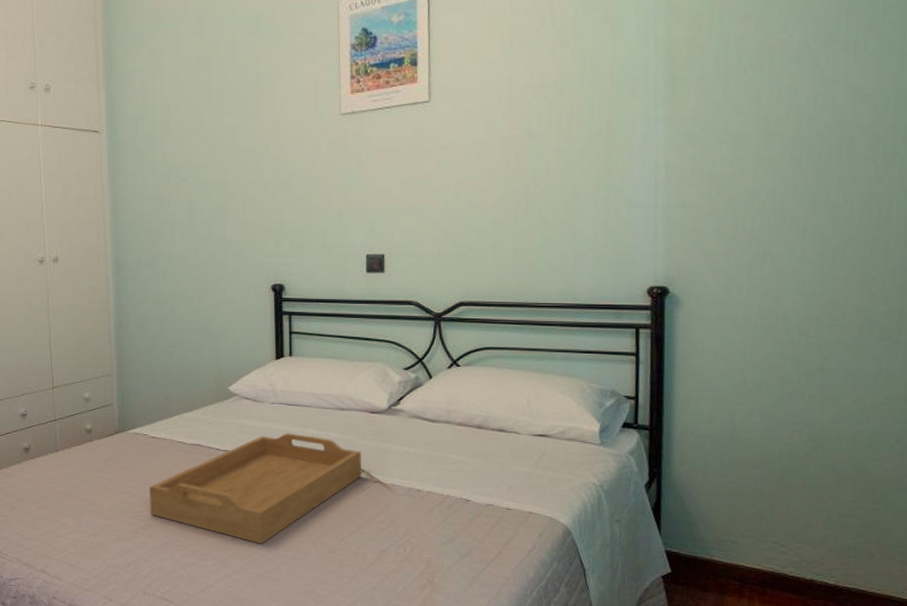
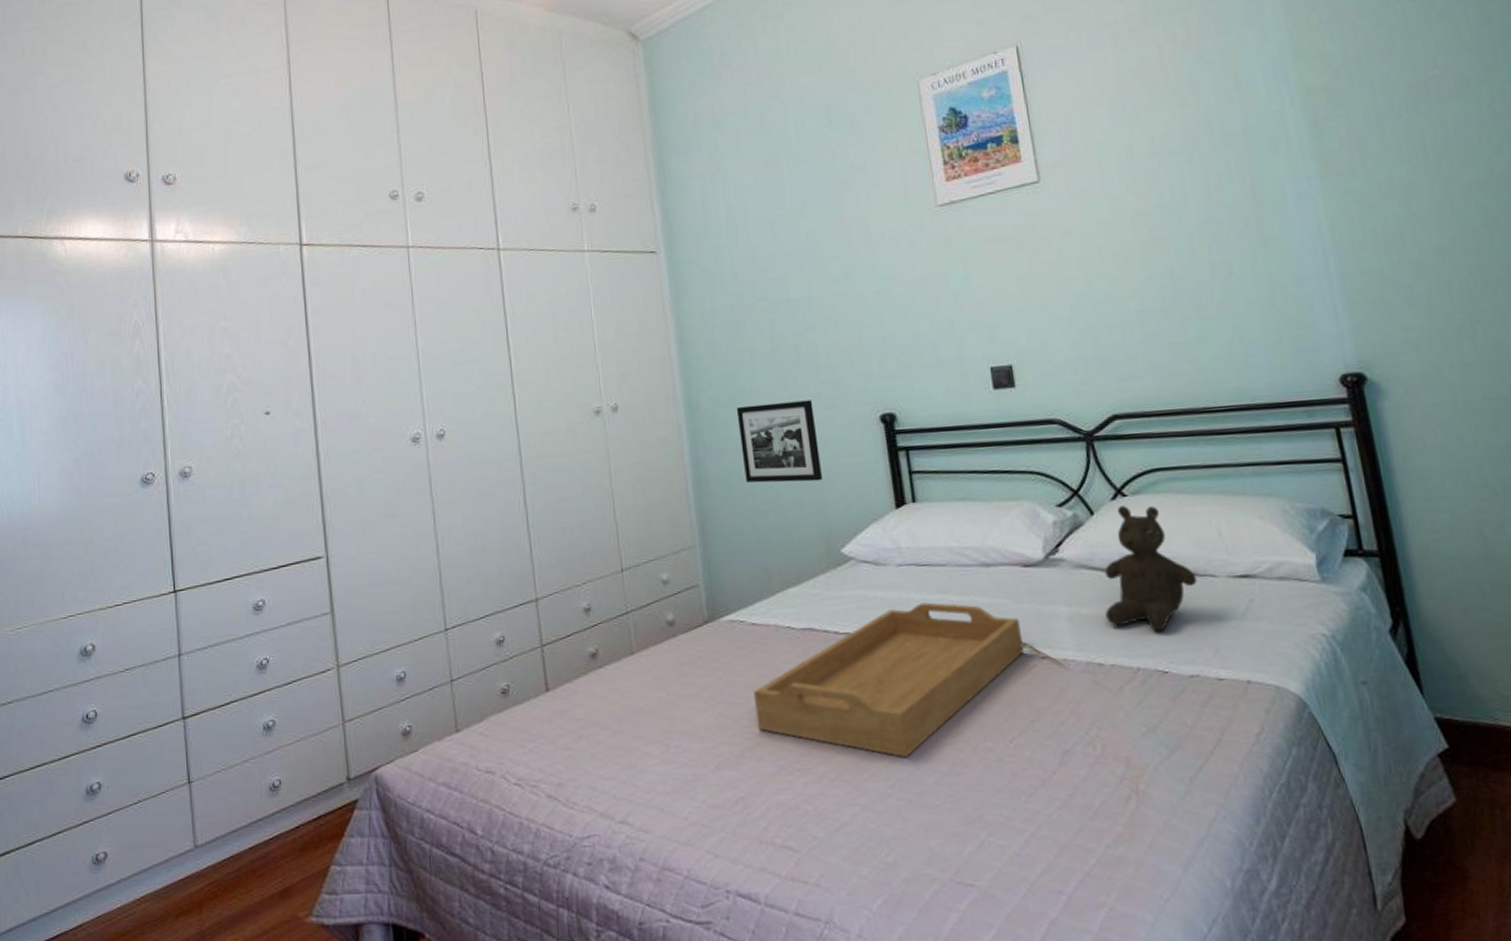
picture frame: none [155,267,220,332] -> present [736,400,823,483]
teddy bear: none [429,374,505,470] -> present [1104,506,1198,631]

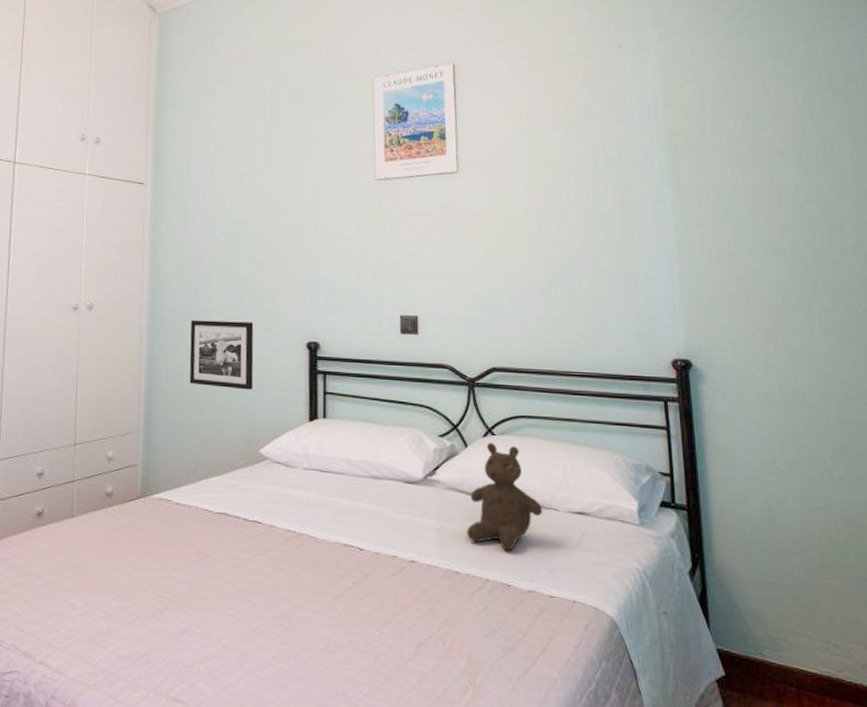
serving tray: present [754,602,1024,758] -> none [168,503,398,634]

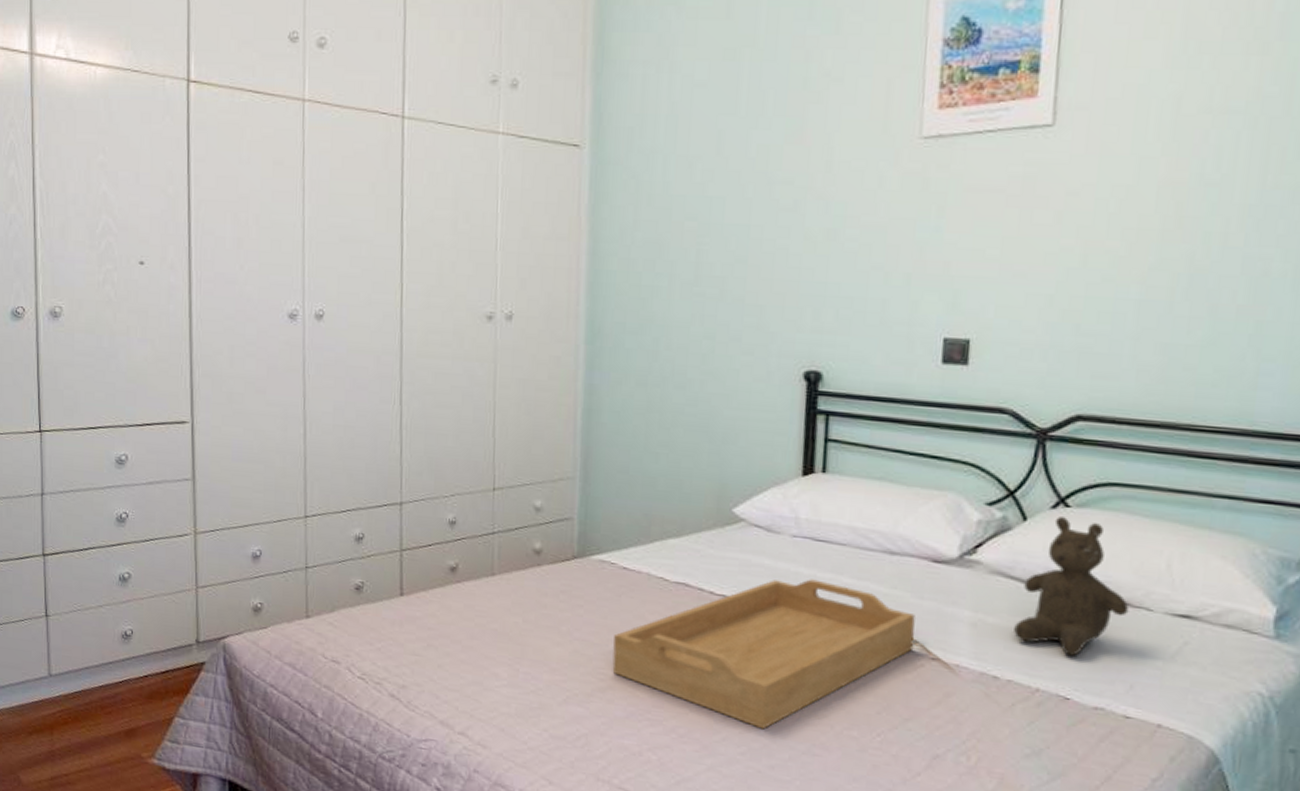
serving tray: none [168,503,398,634] -> present [612,579,915,730]
picture frame: present [189,320,254,390] -> none [641,336,730,432]

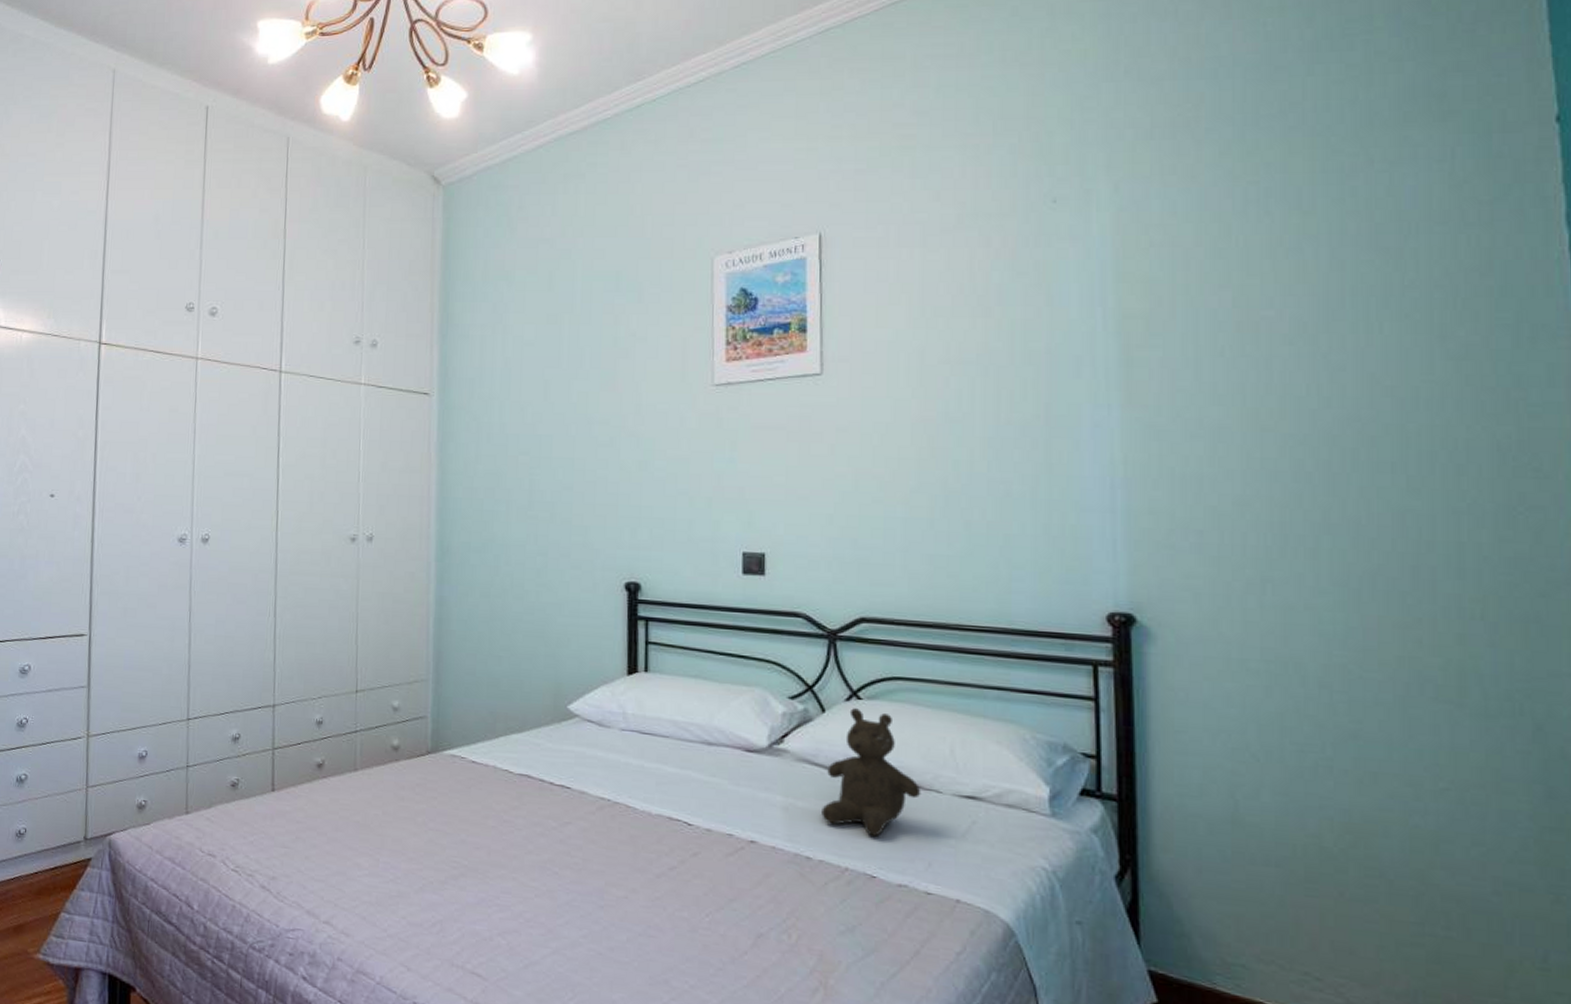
serving tray: present [612,579,915,730] -> none [464,769,734,913]

